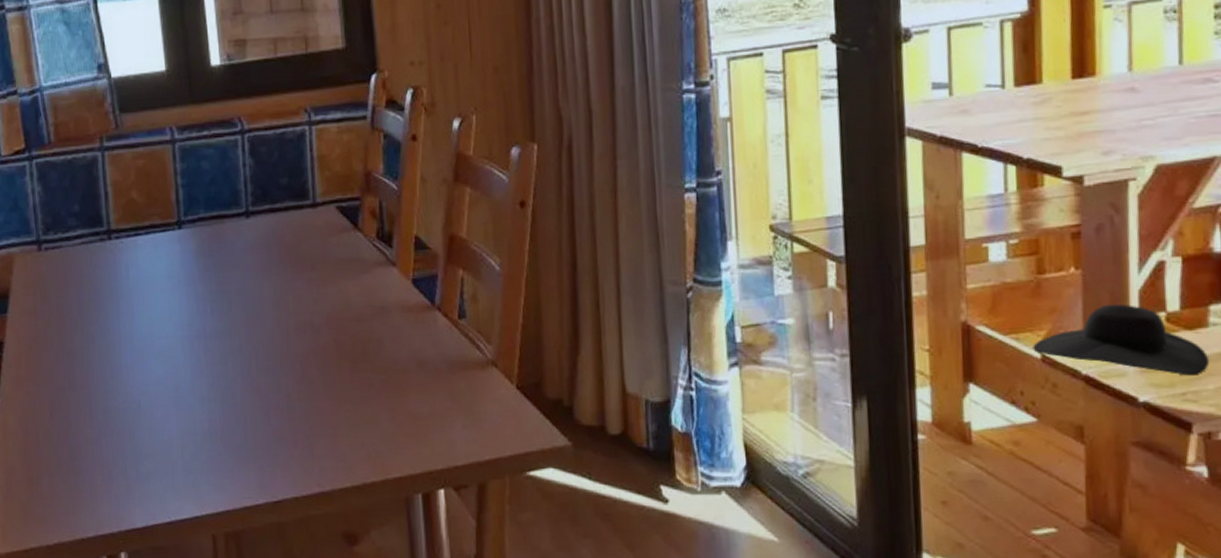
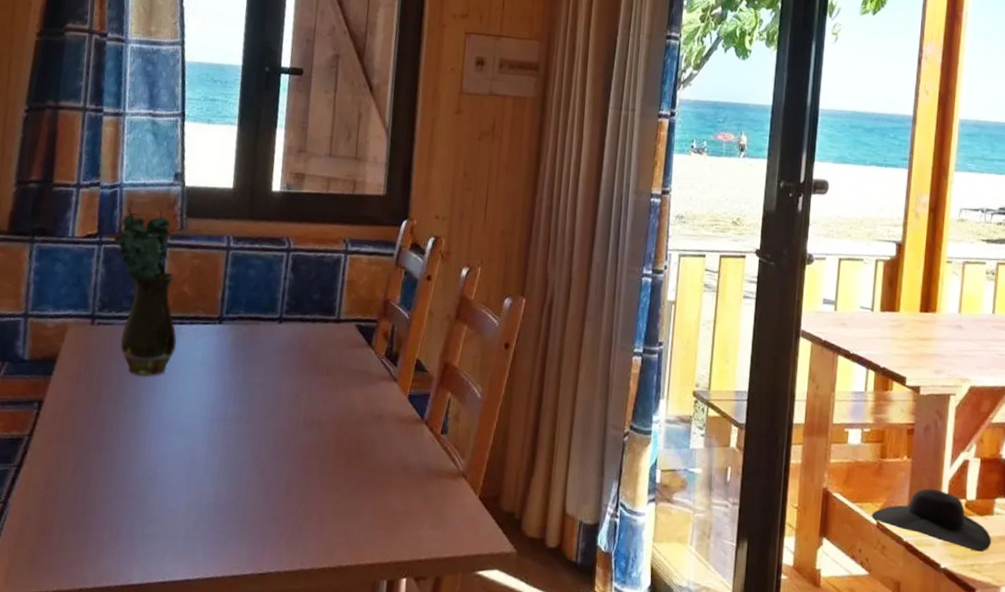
vase: none [44,111,135,299] -> present [113,206,177,376]

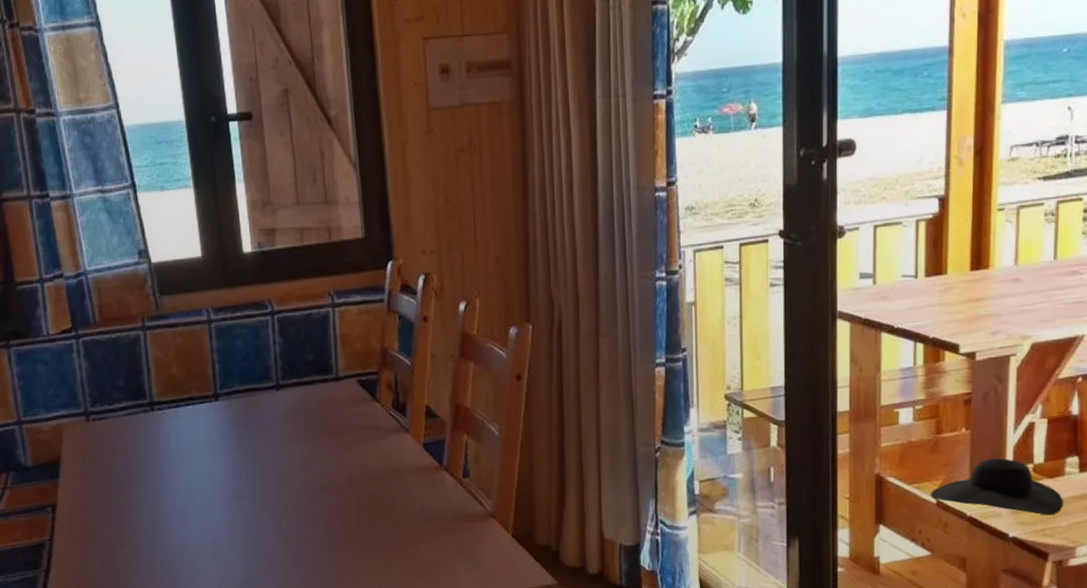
vase: present [113,206,177,376] -> none [89,294,176,465]

